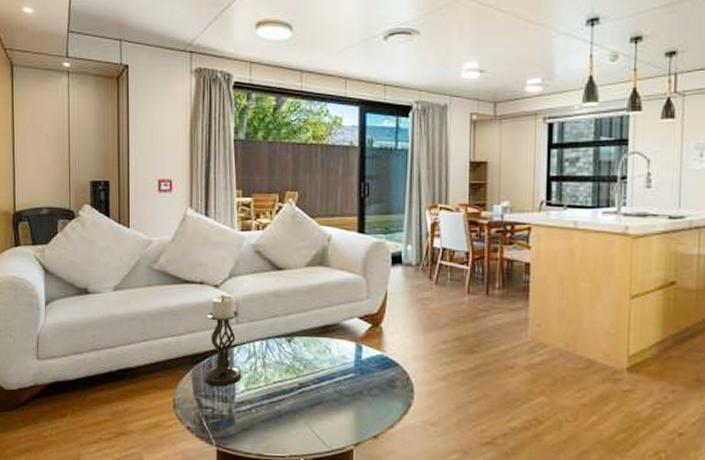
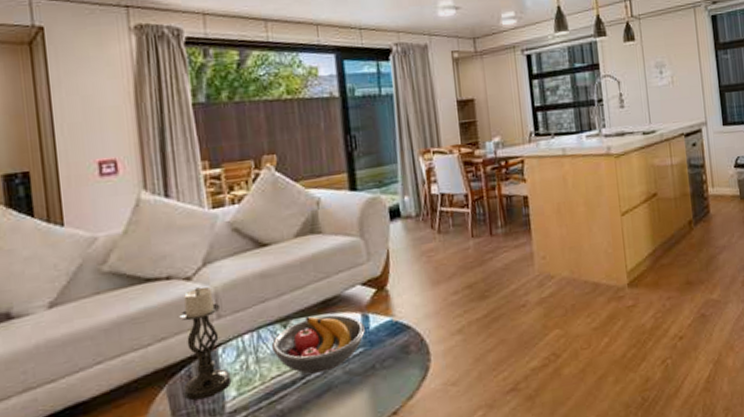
fruit bowl: none [276,337,357,387] -> present [271,314,365,374]

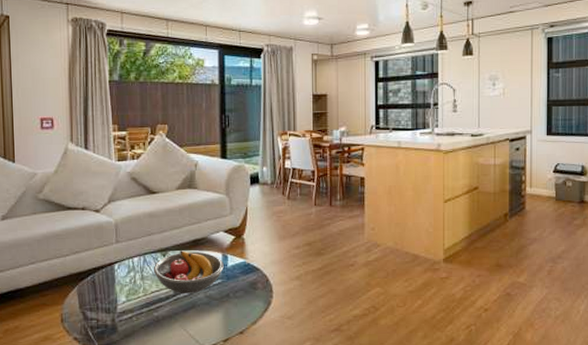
candle holder: present [179,286,232,401] -> none [89,218,123,300]

